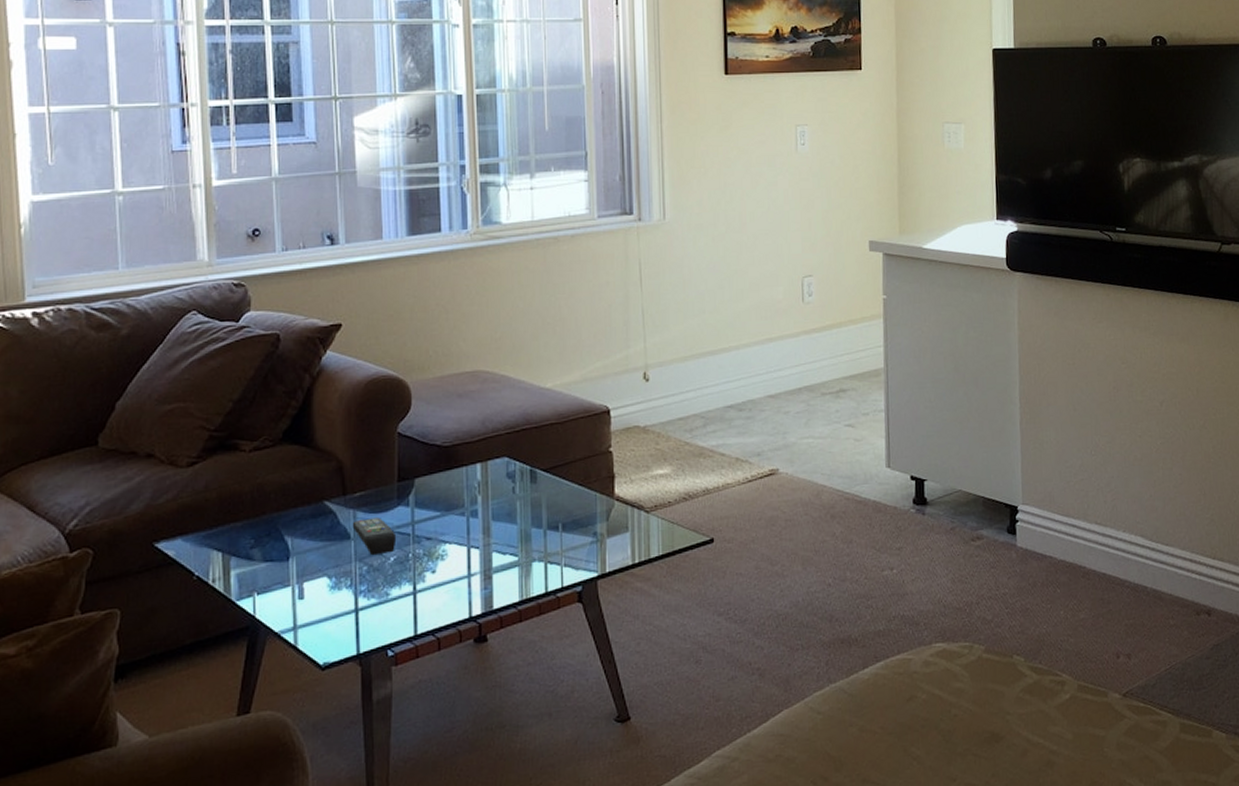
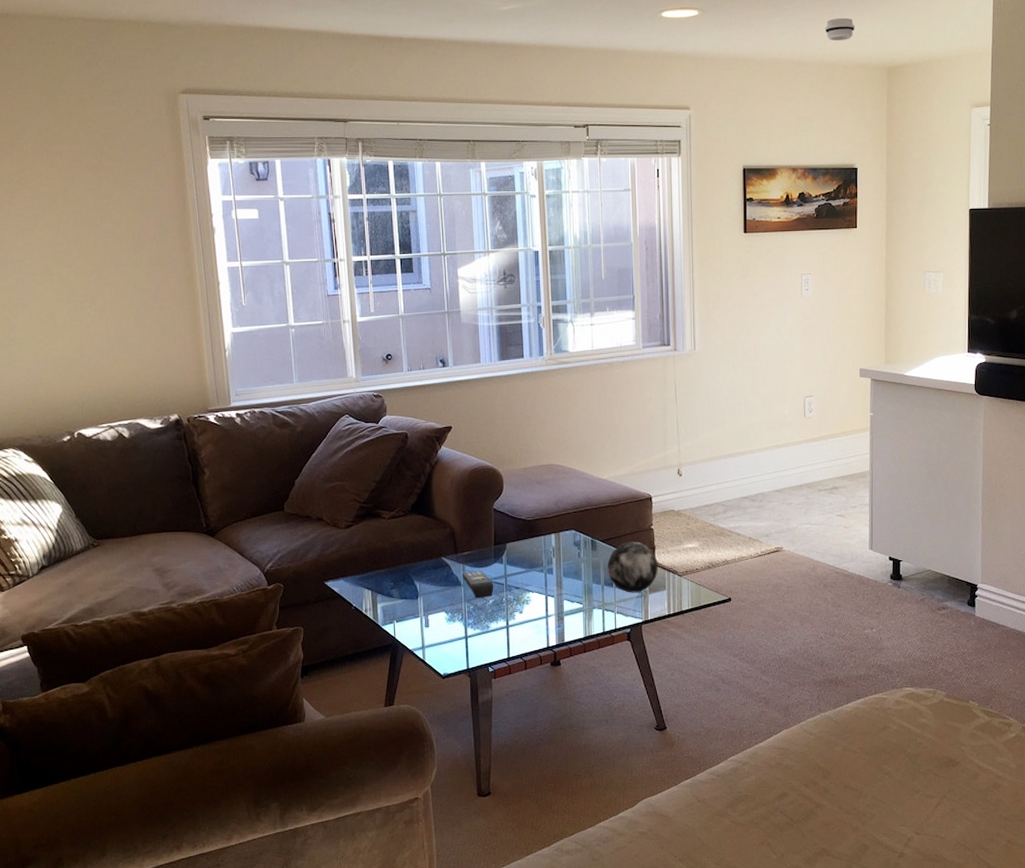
decorative orb: none [551,469,619,538] -> present [607,541,658,593]

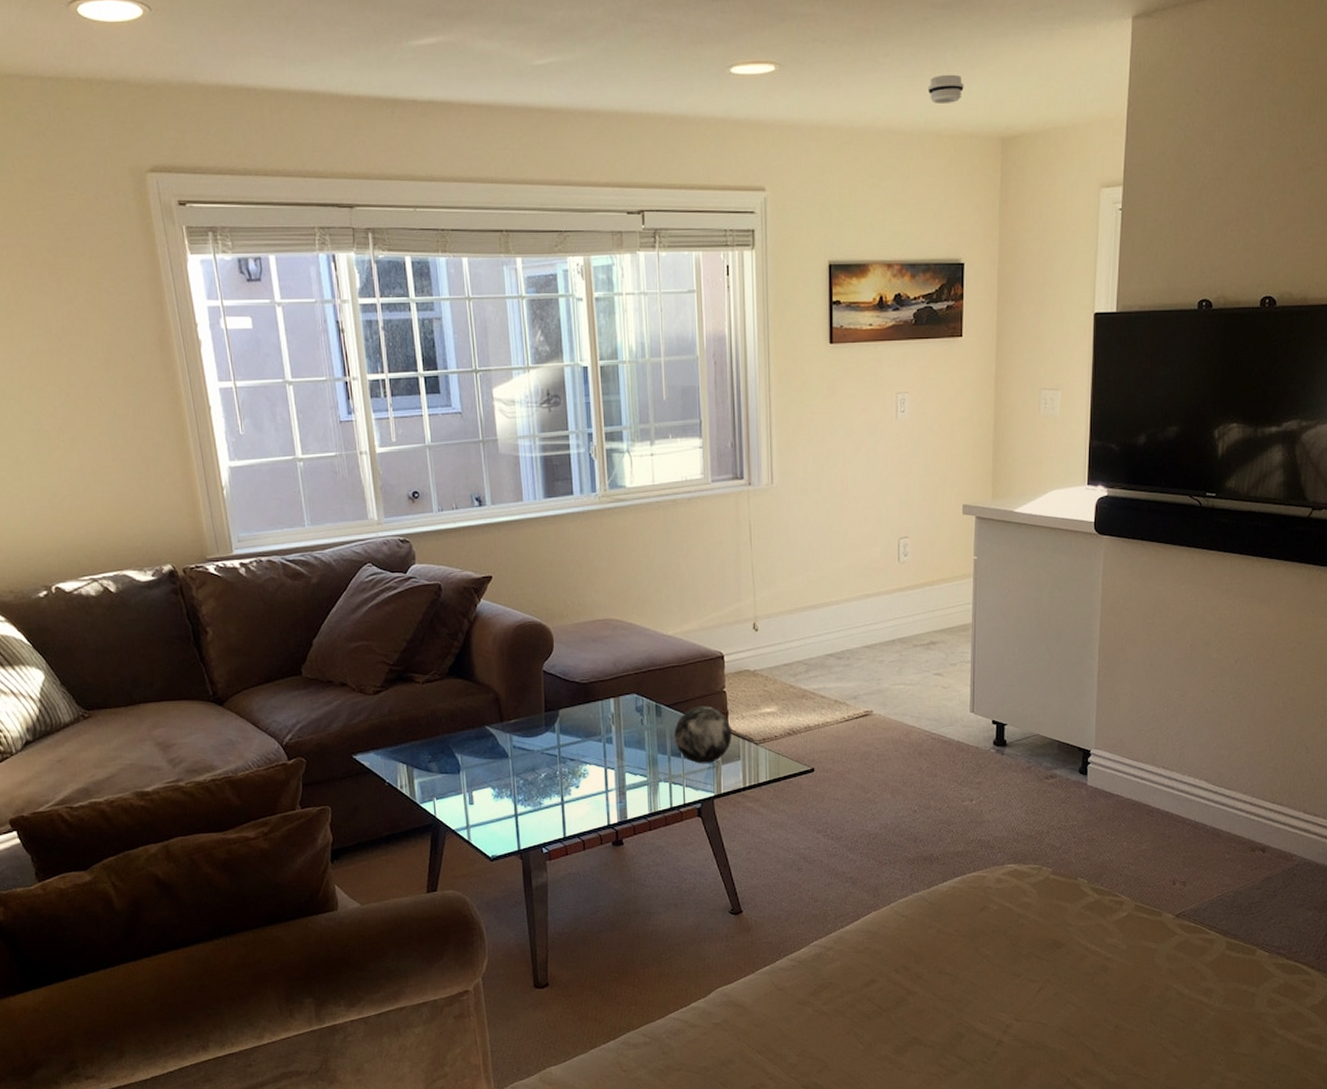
remote control: present [462,571,494,599] -> none [509,741,546,772]

